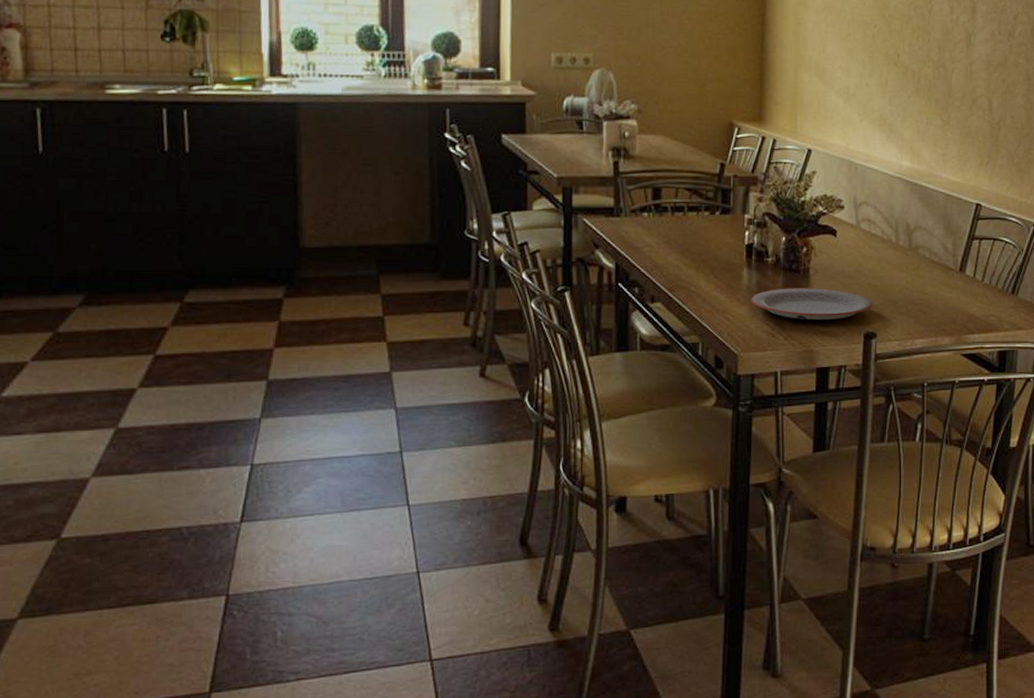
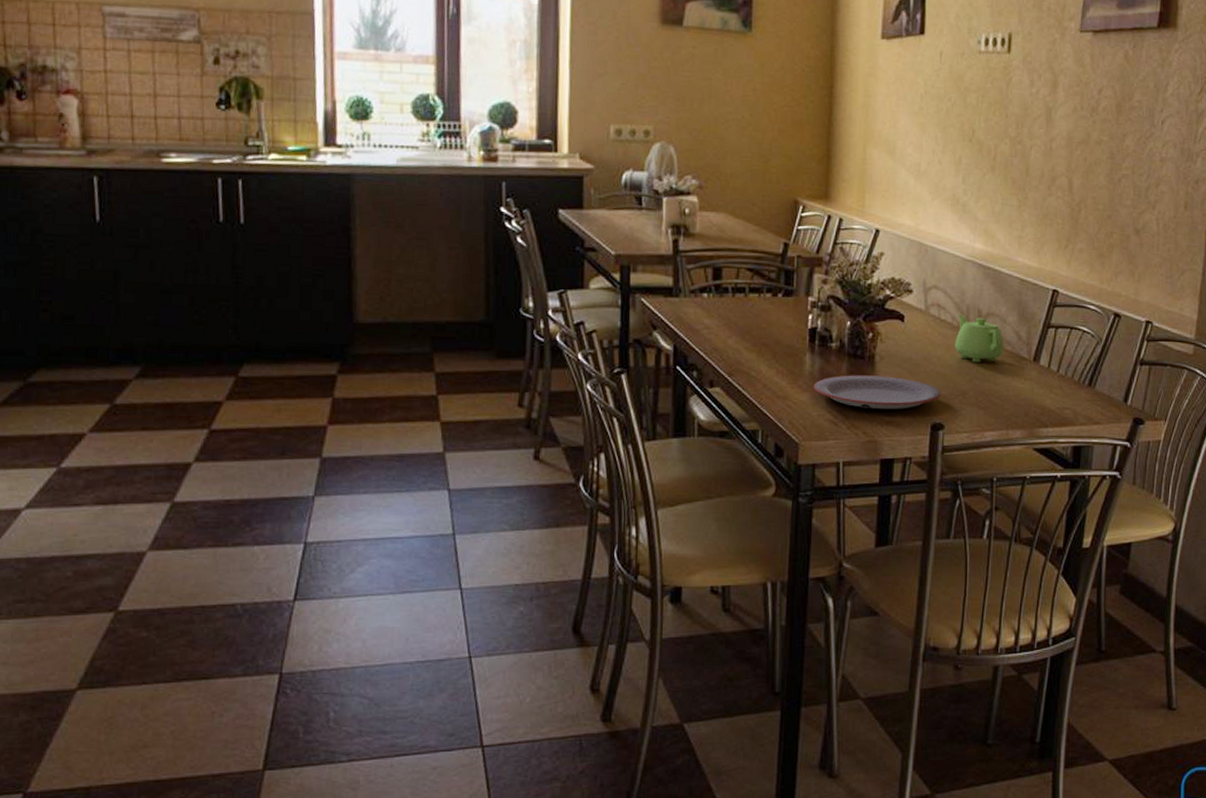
teapot: none [885,228,931,274] -> present [954,314,1004,362]

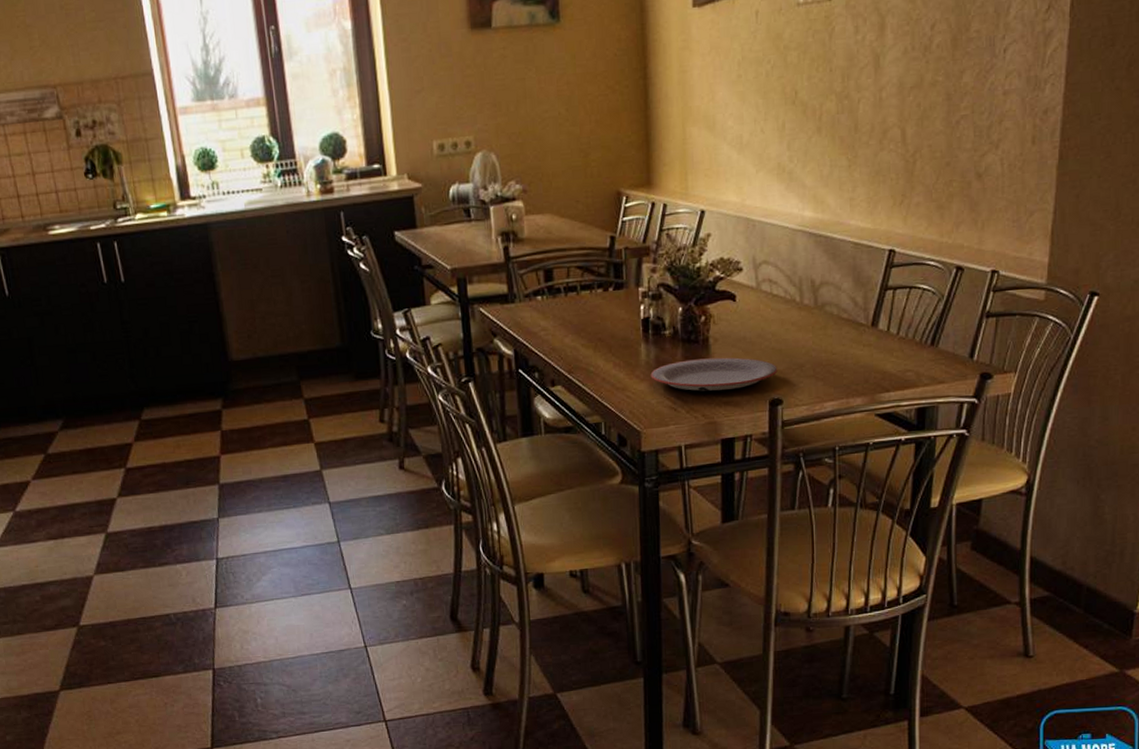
teapot: present [954,314,1004,362] -> none [789,287,840,334]

